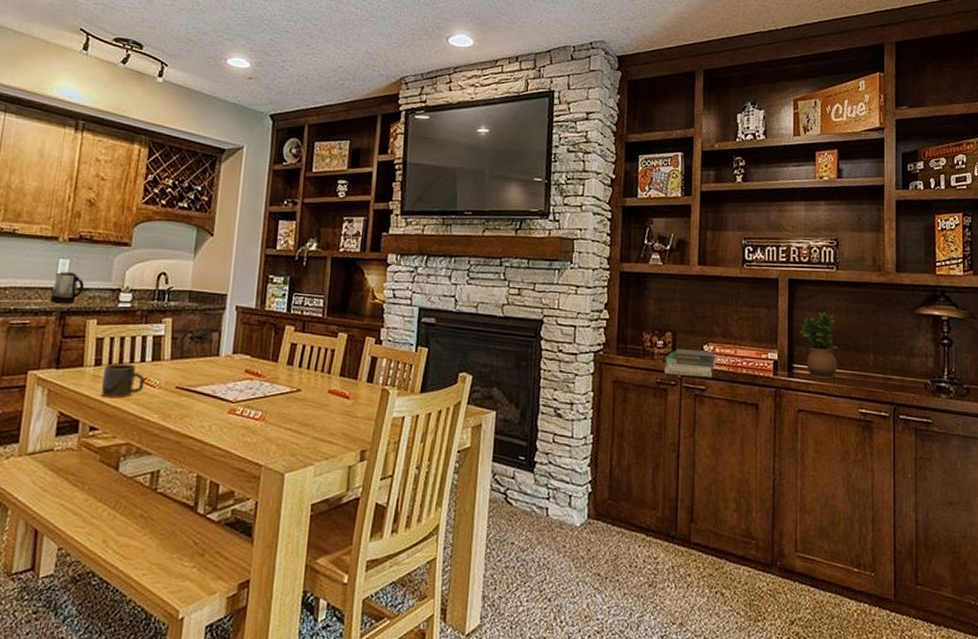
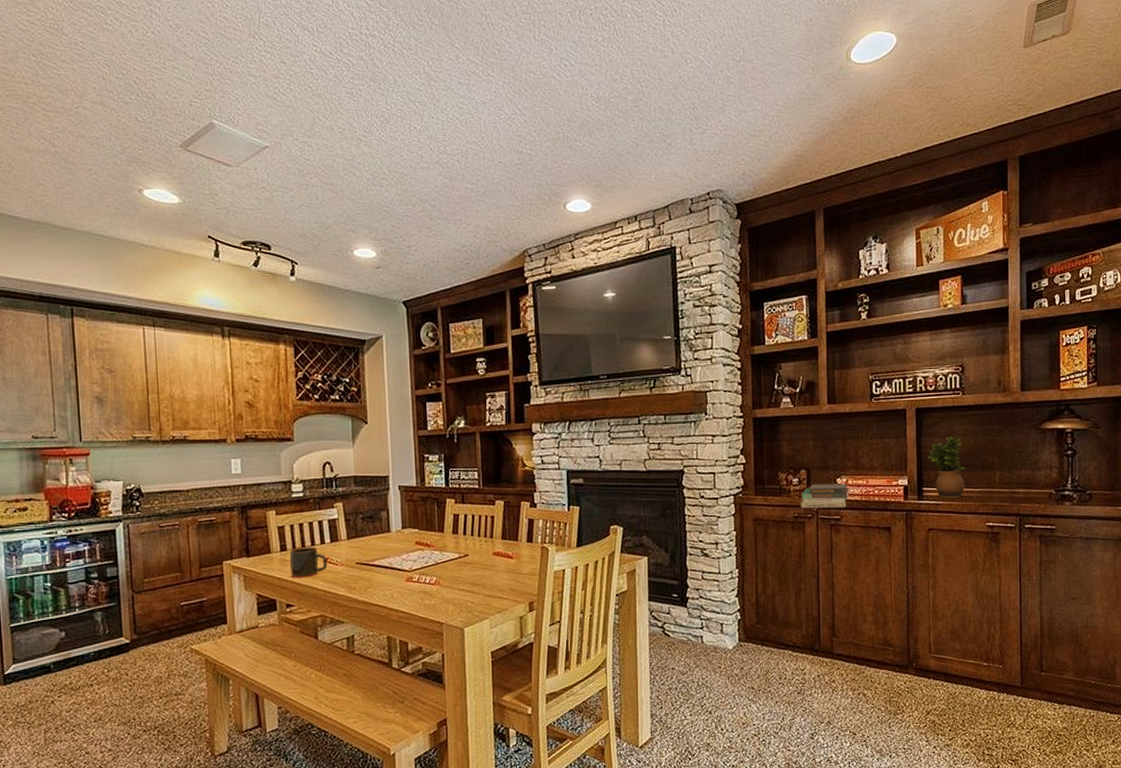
kettle: present [50,271,85,304] -> none [229,469,259,500]

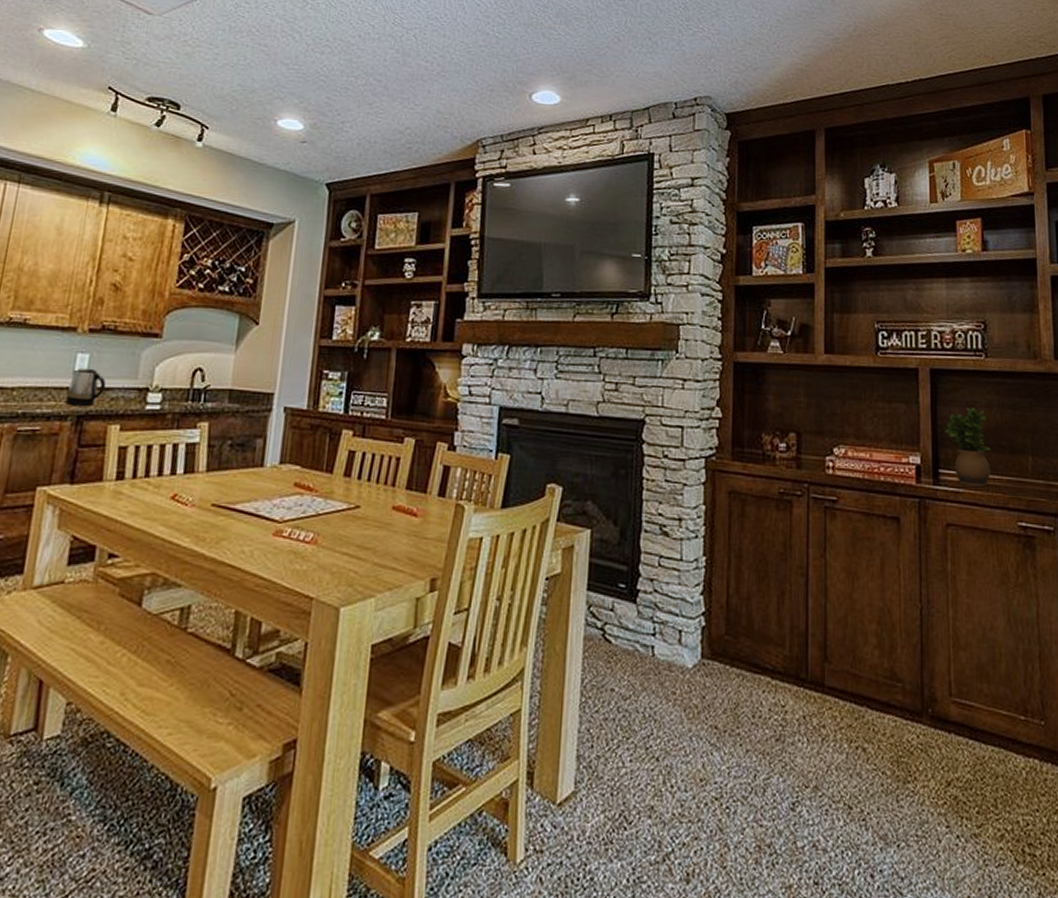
kettle: none [229,469,259,500] -> present [65,368,107,407]
mug: present [289,547,328,578] -> none [123,477,175,519]
books: present [801,483,850,509] -> none [788,452,850,487]

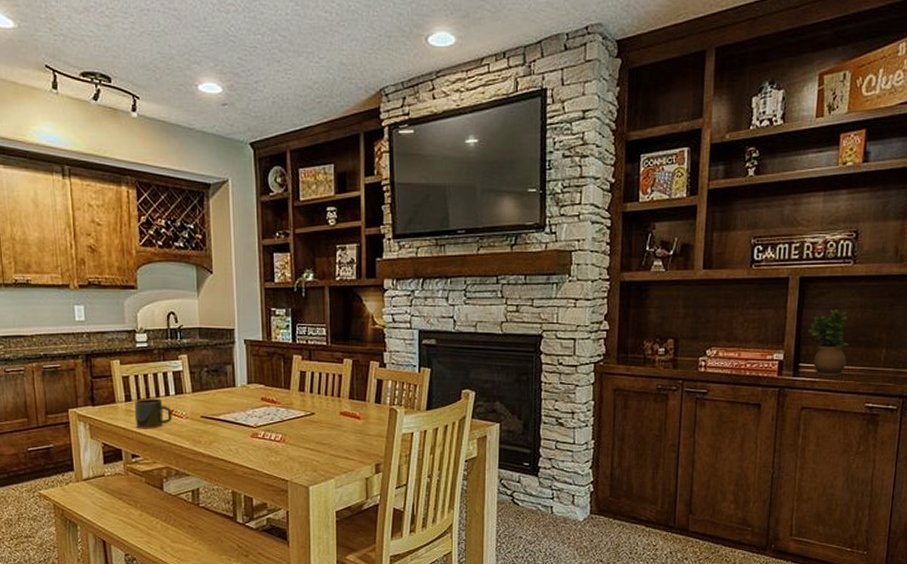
kettle: present [65,368,107,407] -> none [73,317,102,348]
mug: none [123,477,175,519] -> present [134,398,173,429]

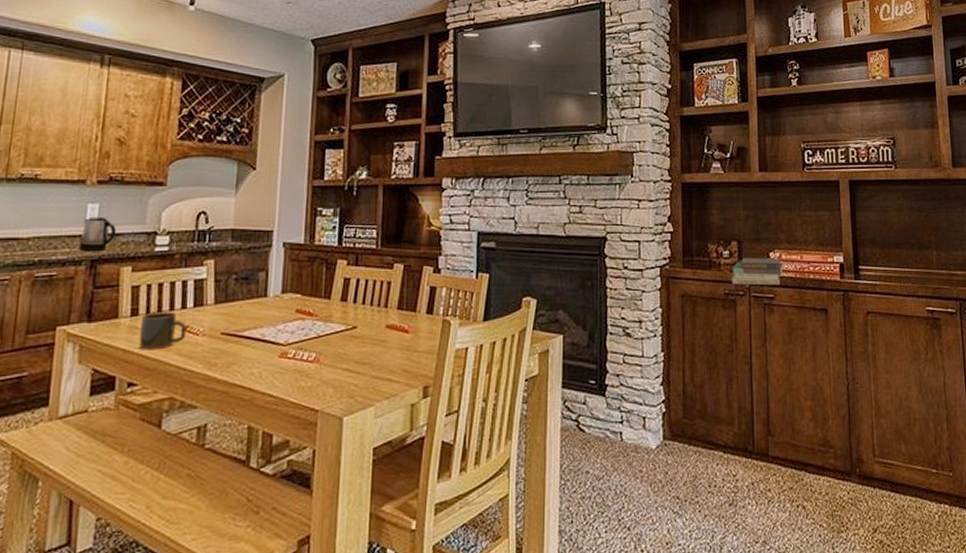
kettle: none [73,317,102,348] -> present [78,216,117,252]
books: none [665,355,720,382] -> present [732,258,784,286]
potted plant: present [808,309,848,376] -> none [863,212,903,279]

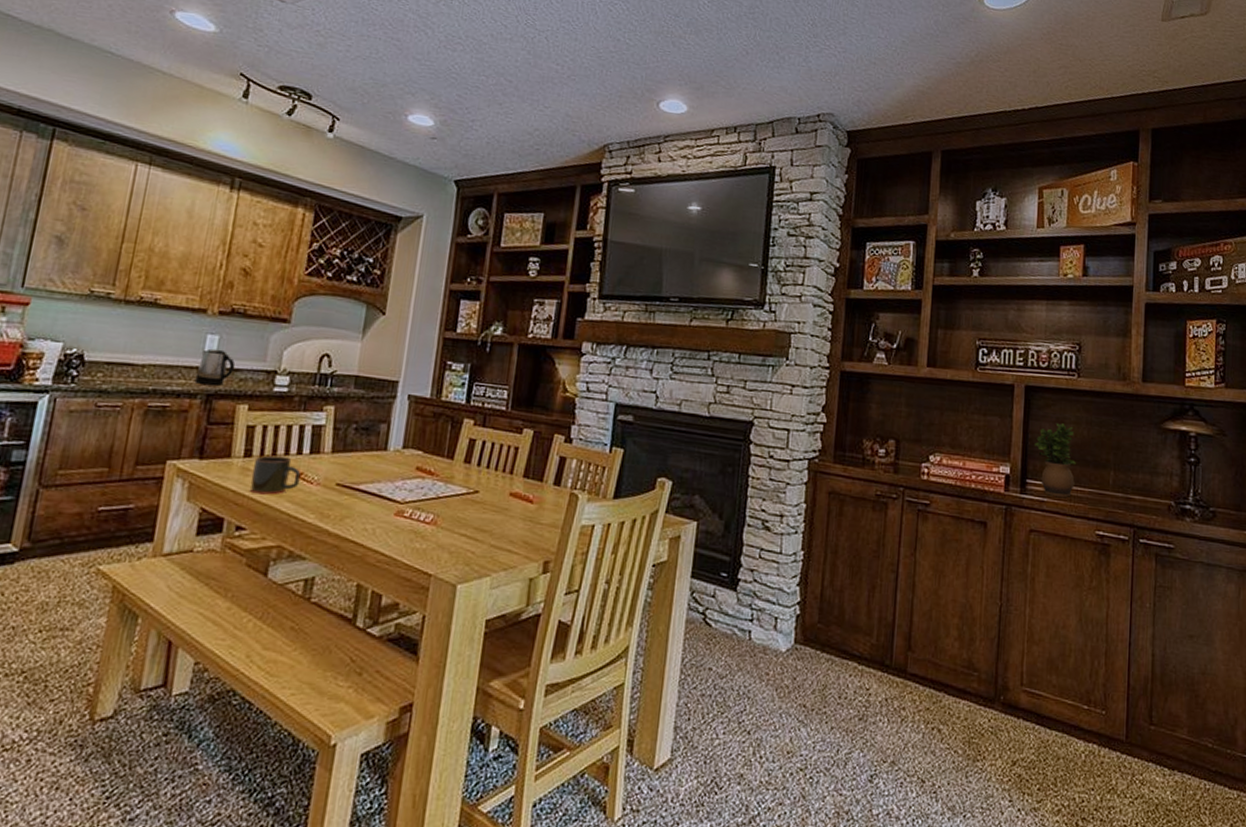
books: present [732,258,784,286] -> none [885,458,944,492]
potted plant: none [863,212,903,279] -> present [1035,423,1076,497]

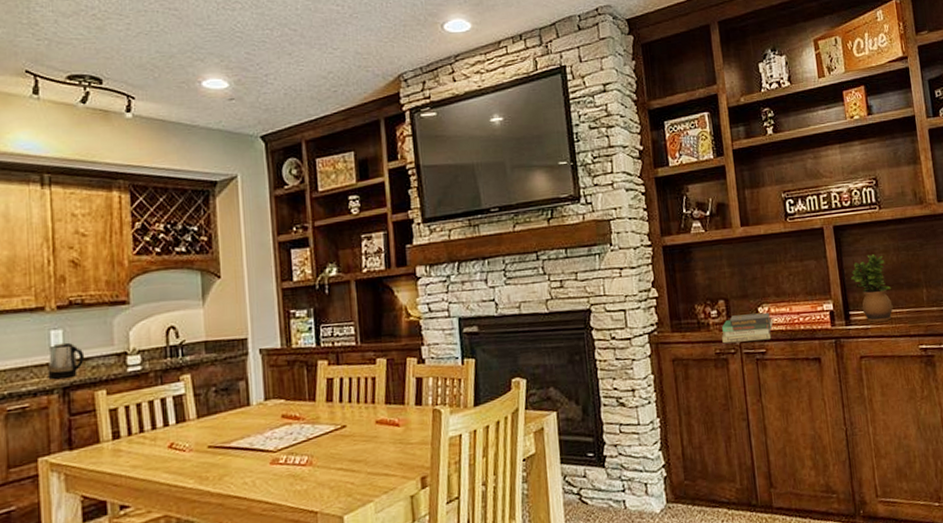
mug: present [250,455,301,495] -> none [123,430,172,472]
books: none [885,458,944,492] -> present [722,312,774,344]

